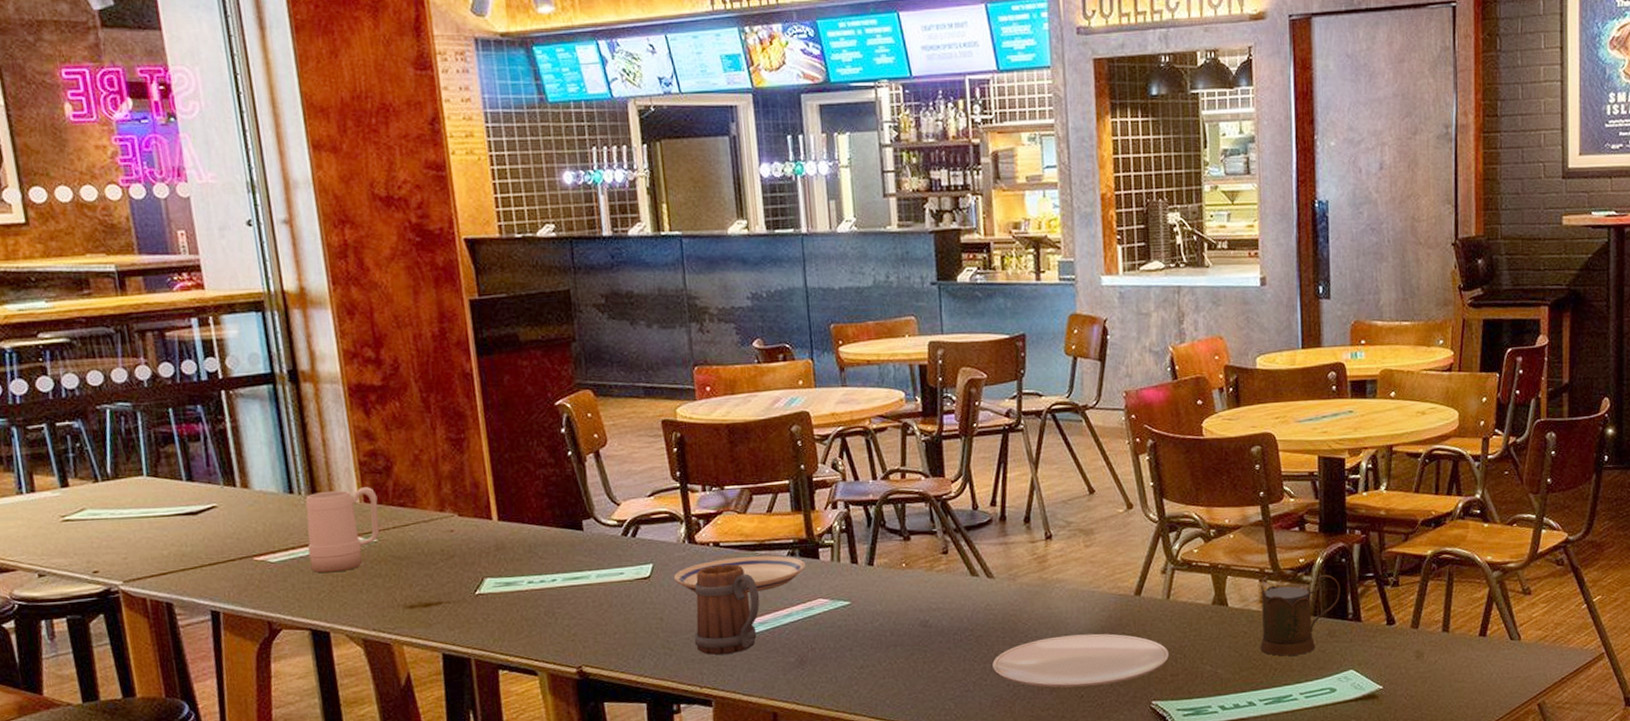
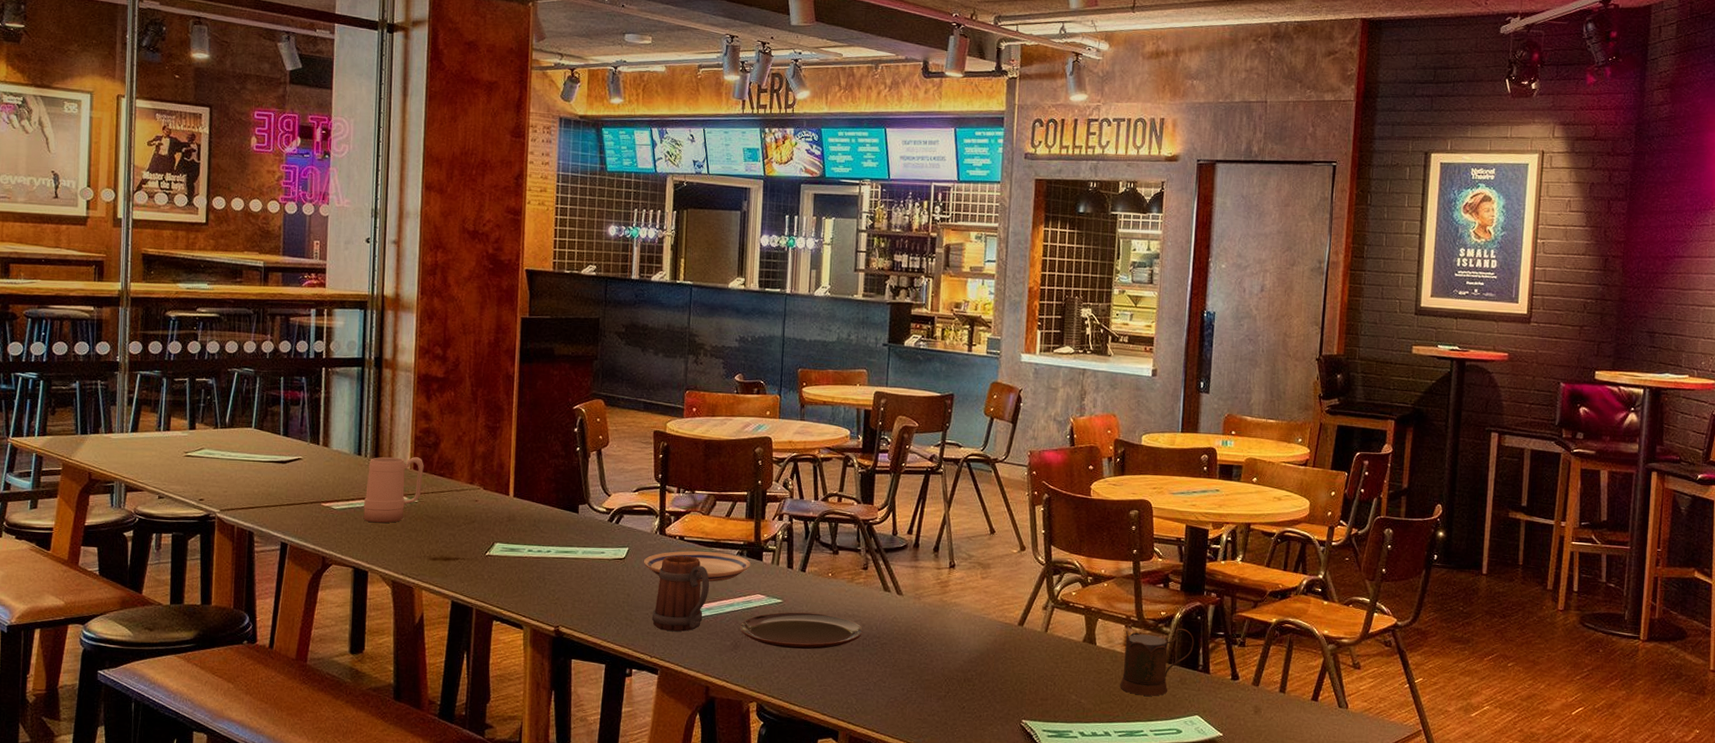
plate: none [803,611,953,657] -> present [739,612,864,650]
plate: present [992,633,1170,688] -> none [892,652,1042,700]

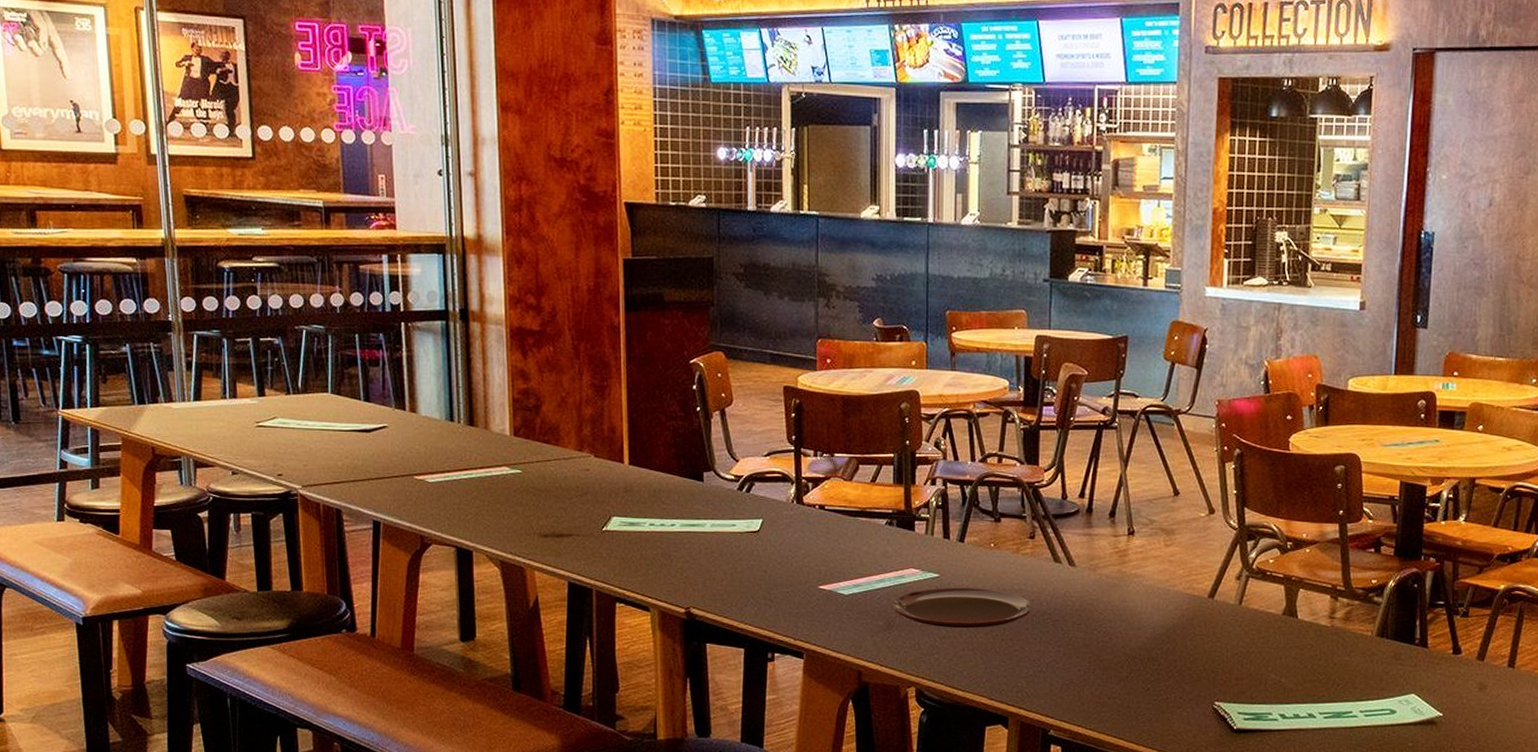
beer mug: present [363,457,424,523] -> none [461,422,526,497]
plate: present [643,551,751,583] -> none [780,521,901,556]
beer mug: present [651,555,710,632] -> none [793,526,857,611]
beer mug: present [1120,623,1194,696] -> none [1325,593,1410,674]

